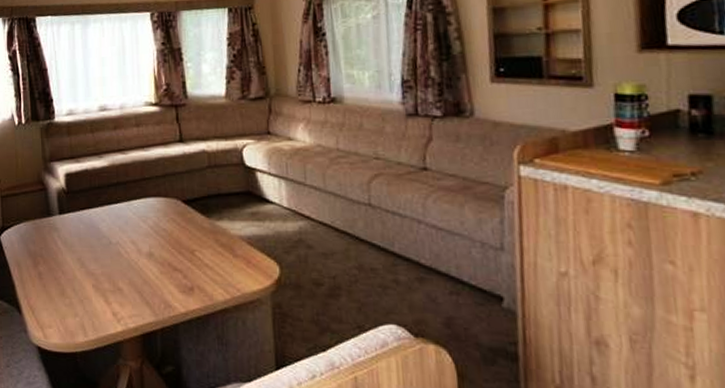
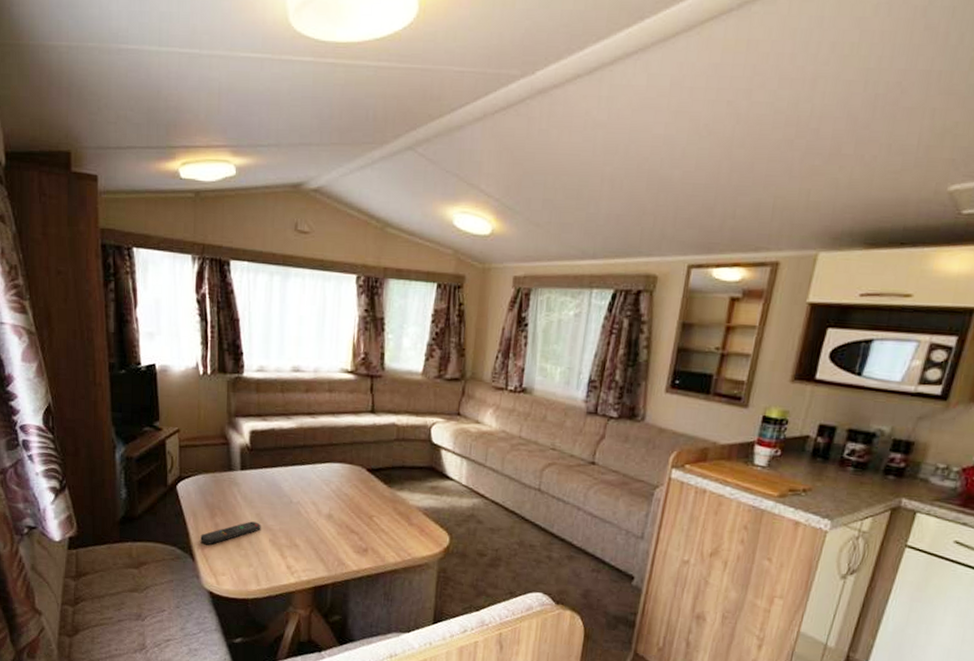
remote control: none [25,267,83,295] -> present [200,521,261,545]

